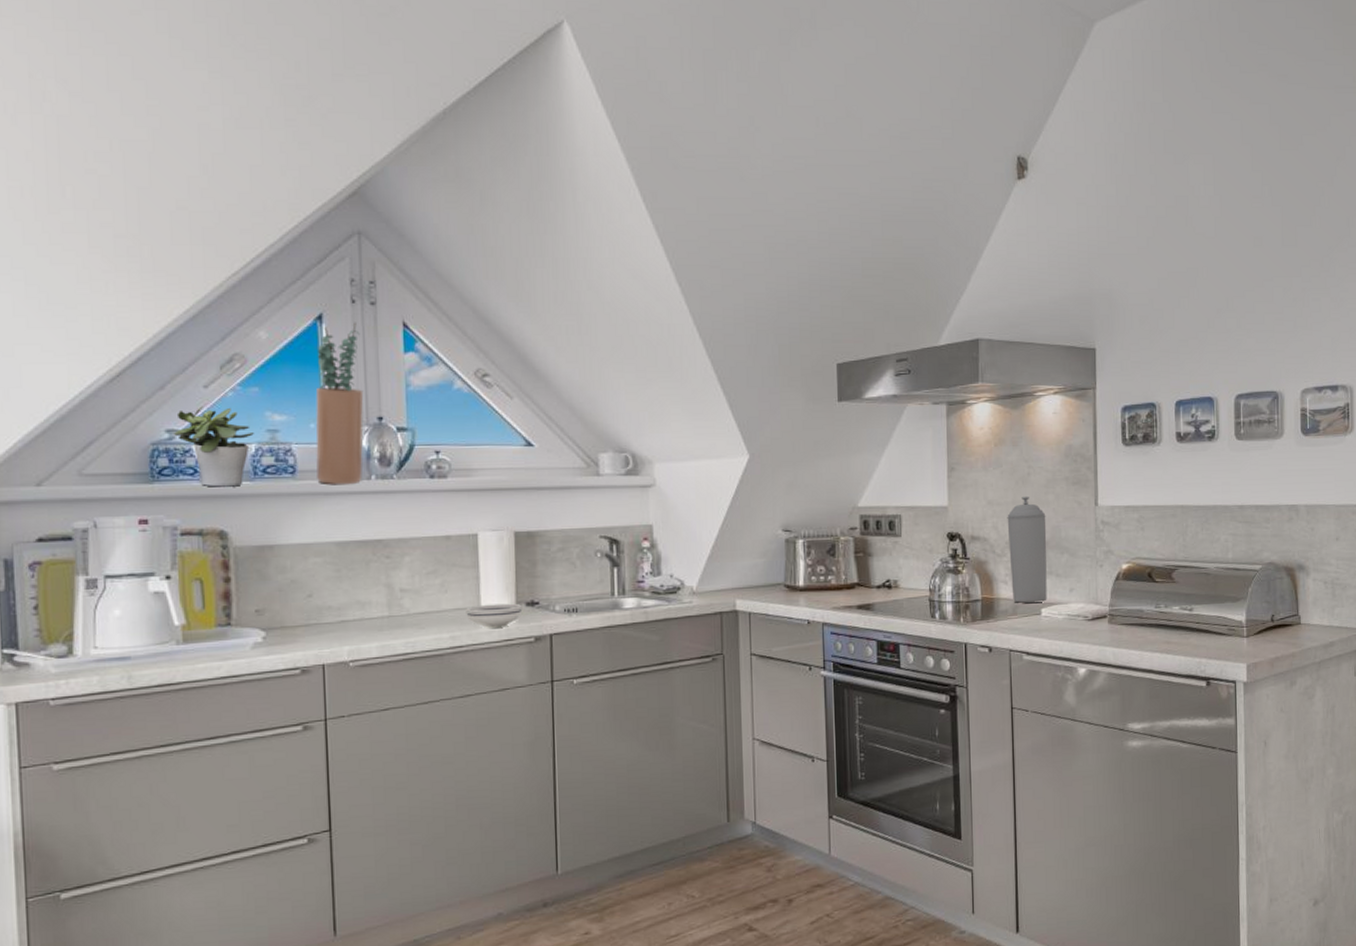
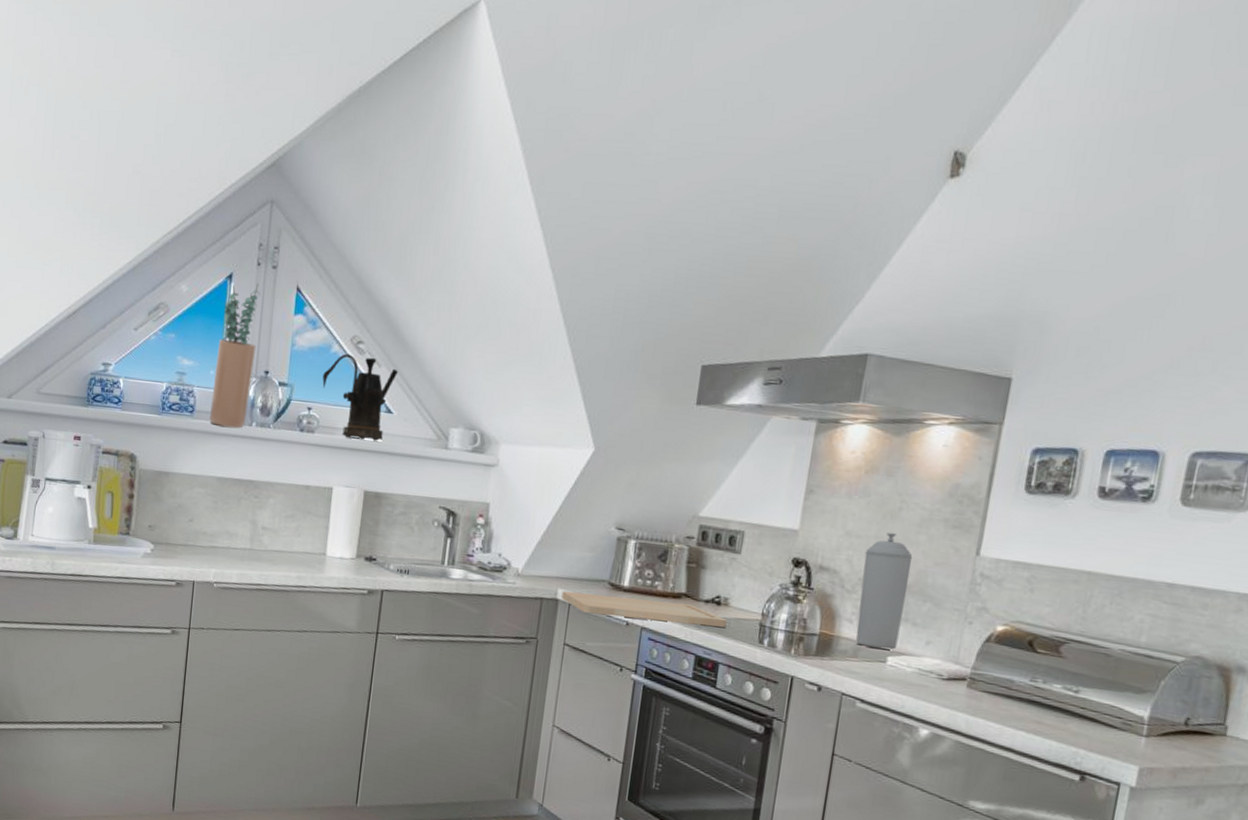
potted plant: present [174,406,254,487] -> none [108,346,167,418]
watering can: none [448,388,534,478] -> present [322,353,399,441]
bowl: present [466,603,523,628] -> none [313,552,362,576]
cutting board: none [740,593,900,619] -> present [561,591,727,628]

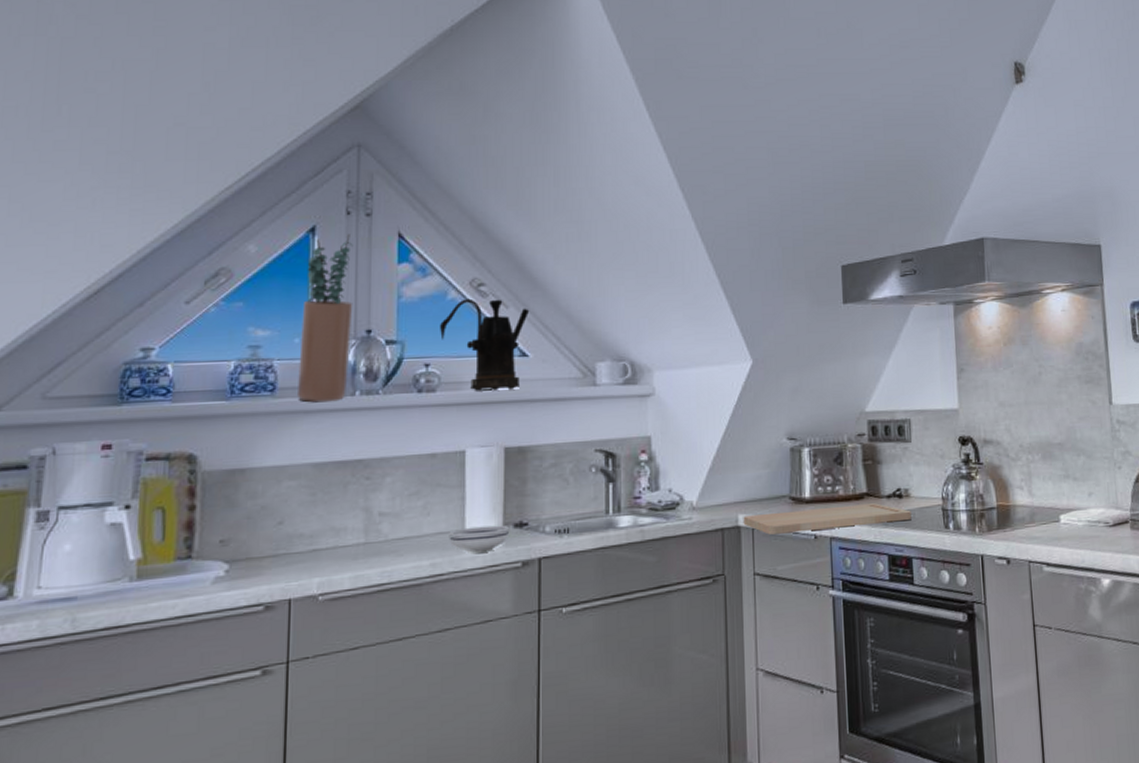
bowl: none [313,552,362,576] -> present [449,525,510,554]
canister: present [856,532,913,650] -> none [1019,396,1066,510]

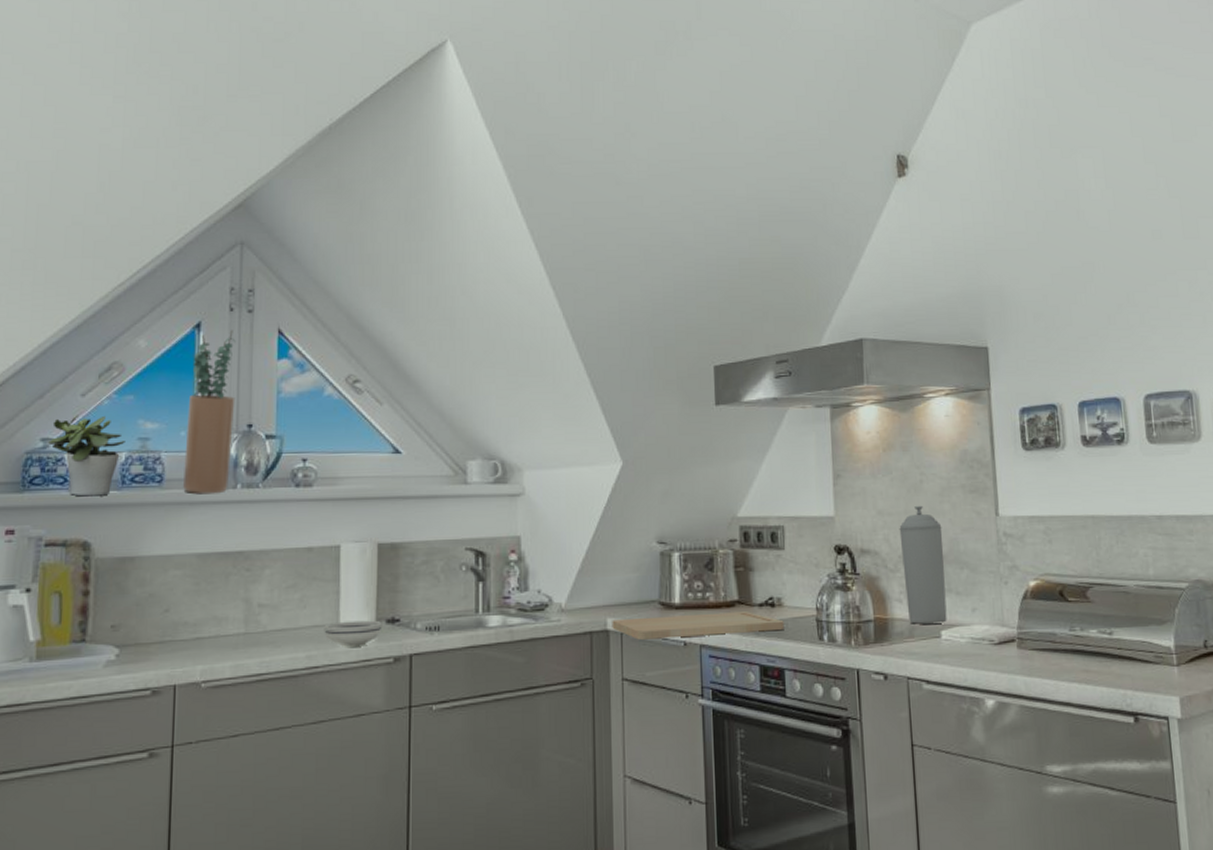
potted plant: none [149,323,234,408] -> present [48,415,125,497]
watering can: present [440,298,530,391] -> none [317,395,403,487]
canister: none [1019,396,1066,510] -> present [899,505,947,624]

